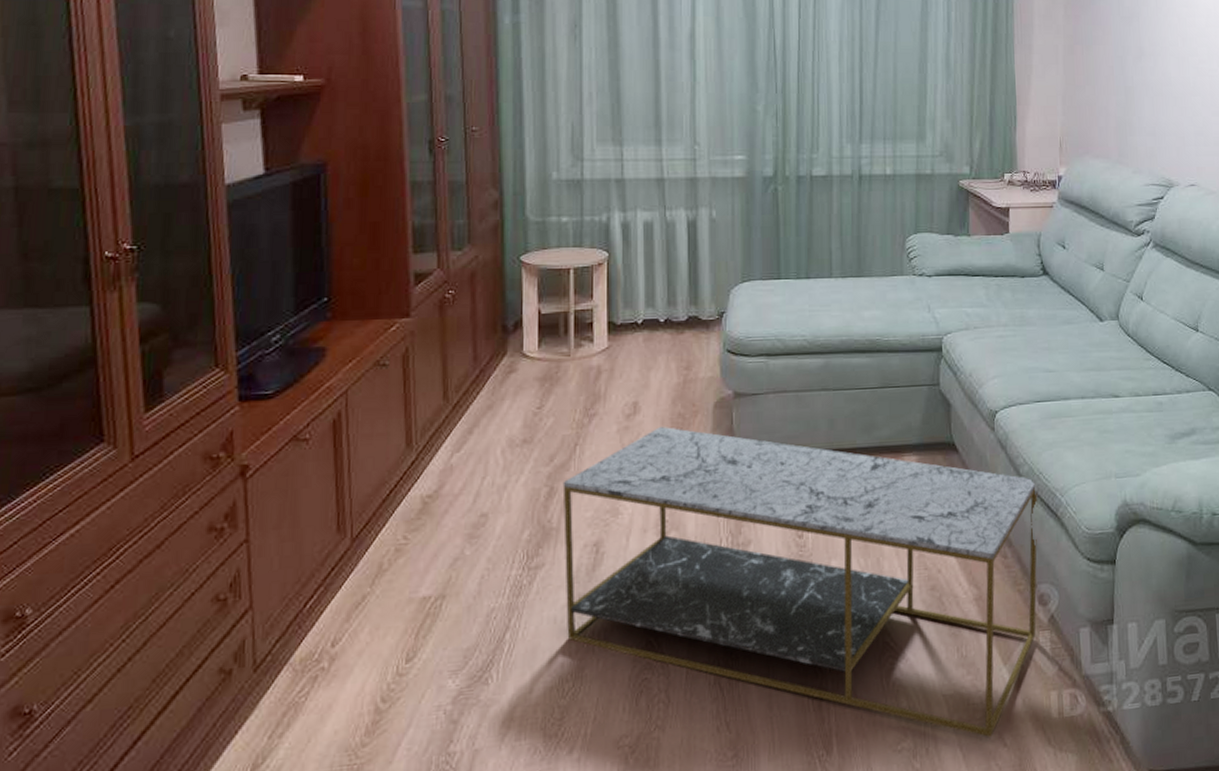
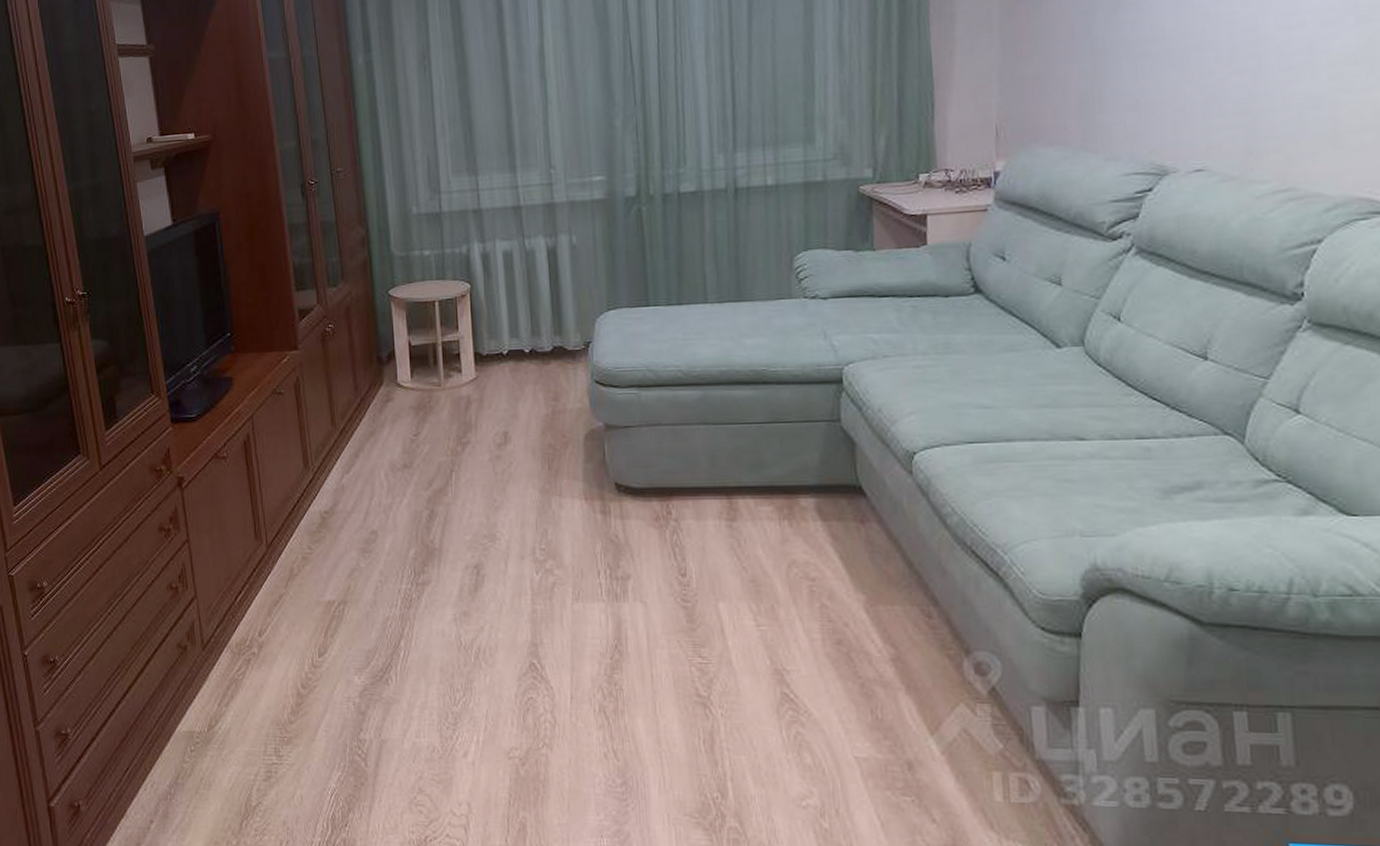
coffee table: present [562,426,1038,737] -> none [442,456,972,809]

